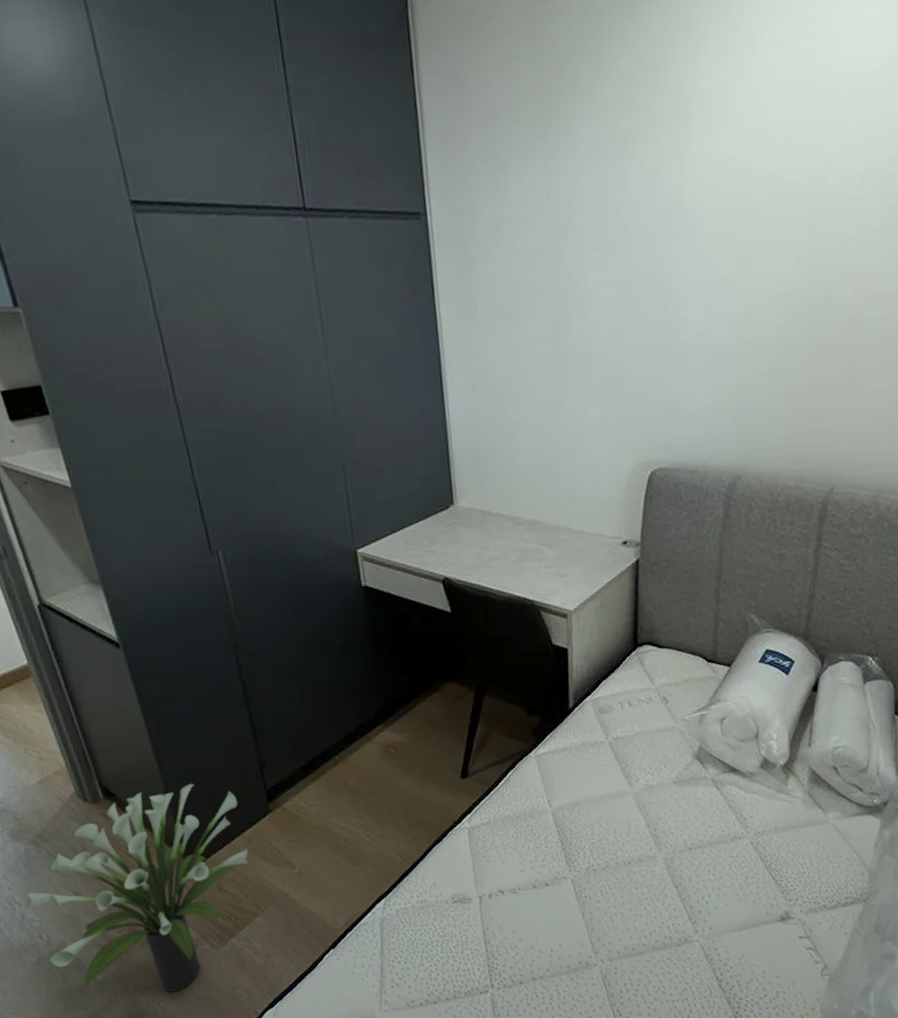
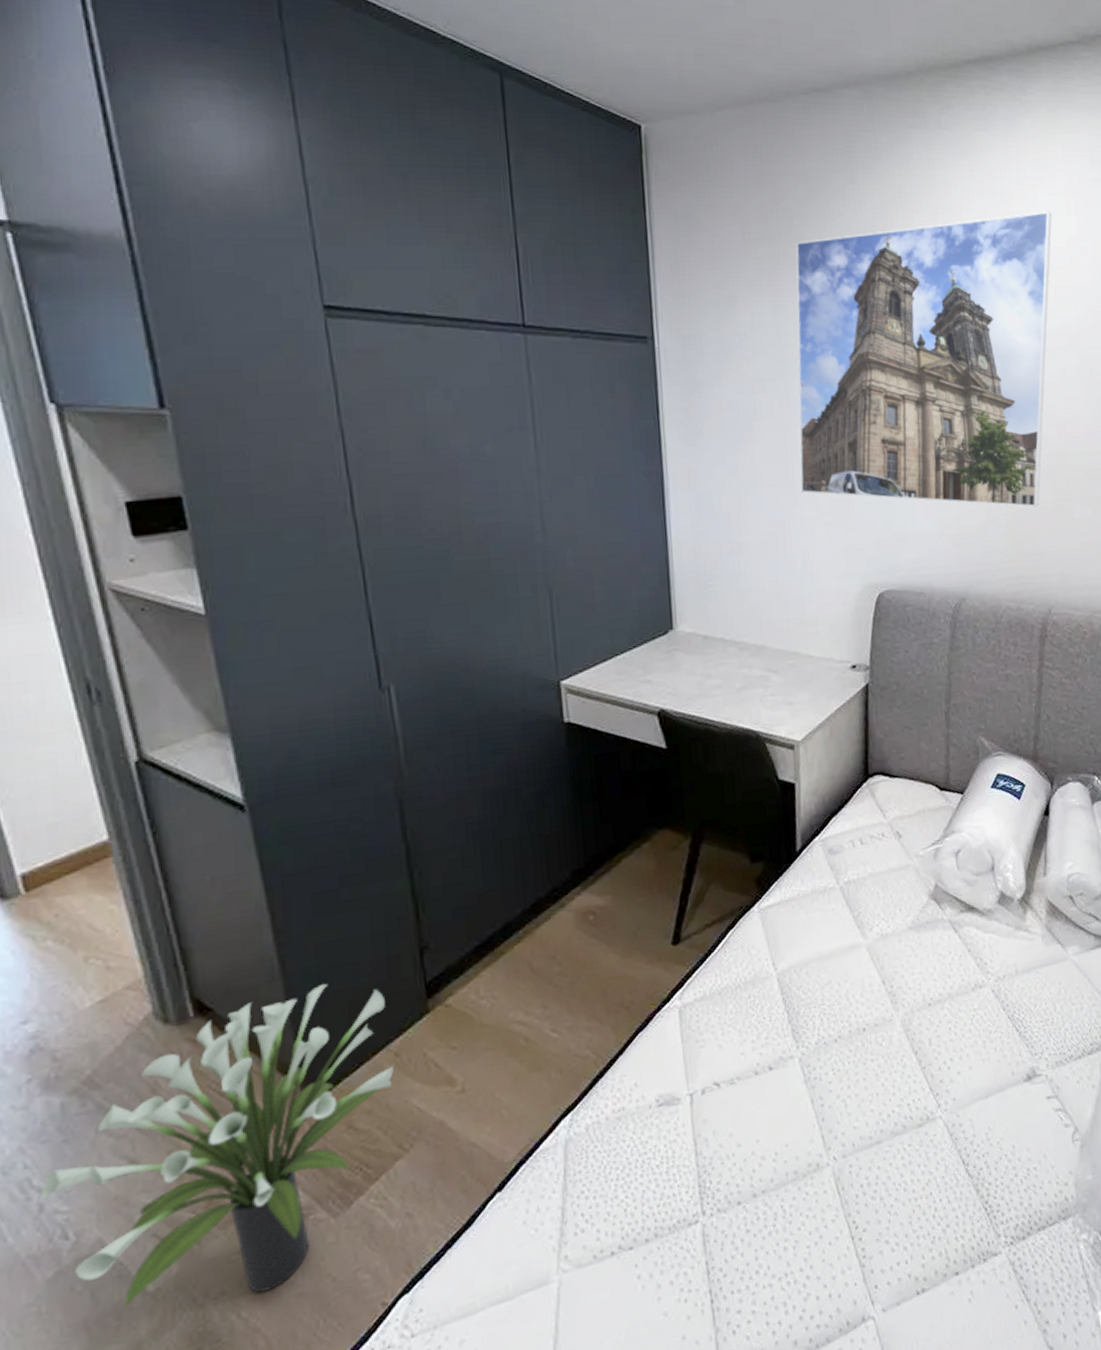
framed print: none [568,26,865,380] -> present [795,211,1052,508]

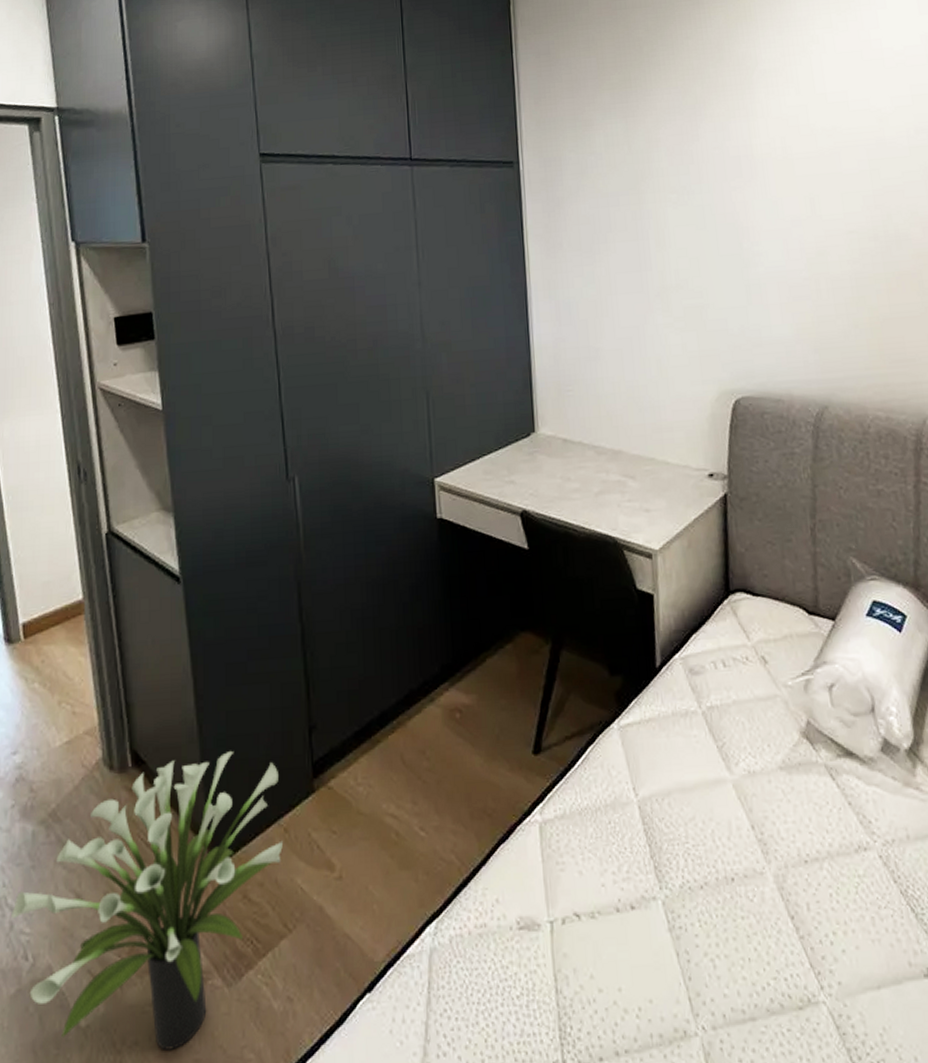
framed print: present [795,211,1052,508] -> none [646,12,906,311]

